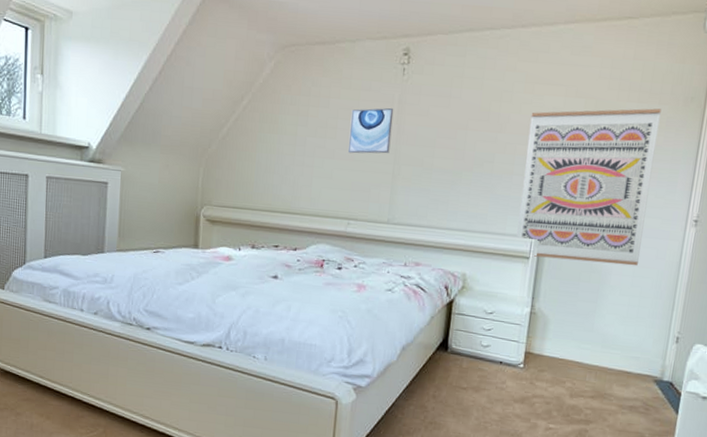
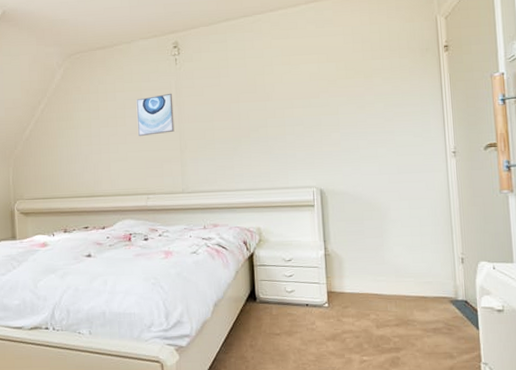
wall art: present [516,108,661,266] -> none [292,62,412,204]

